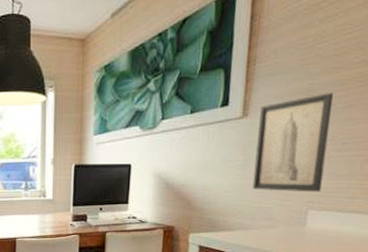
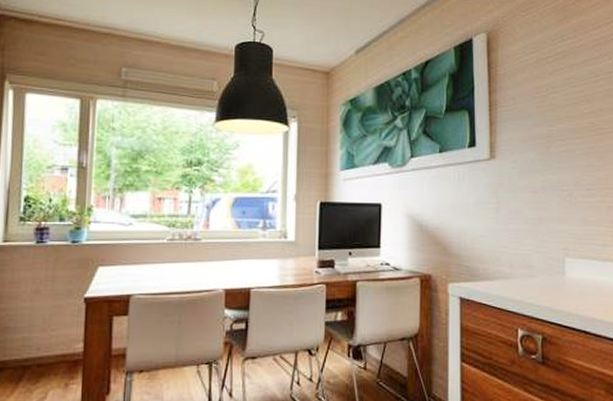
wall art: present [252,93,333,192] -> none [506,140,575,239]

